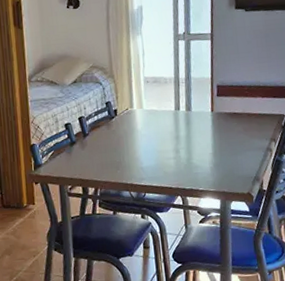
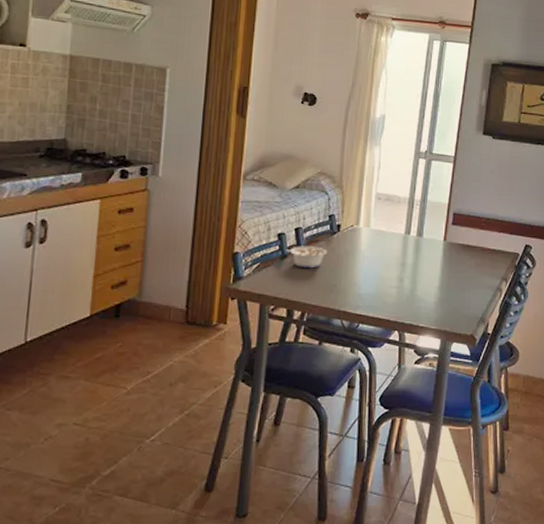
legume: none [74,131,110,151] -> present [287,246,328,269]

